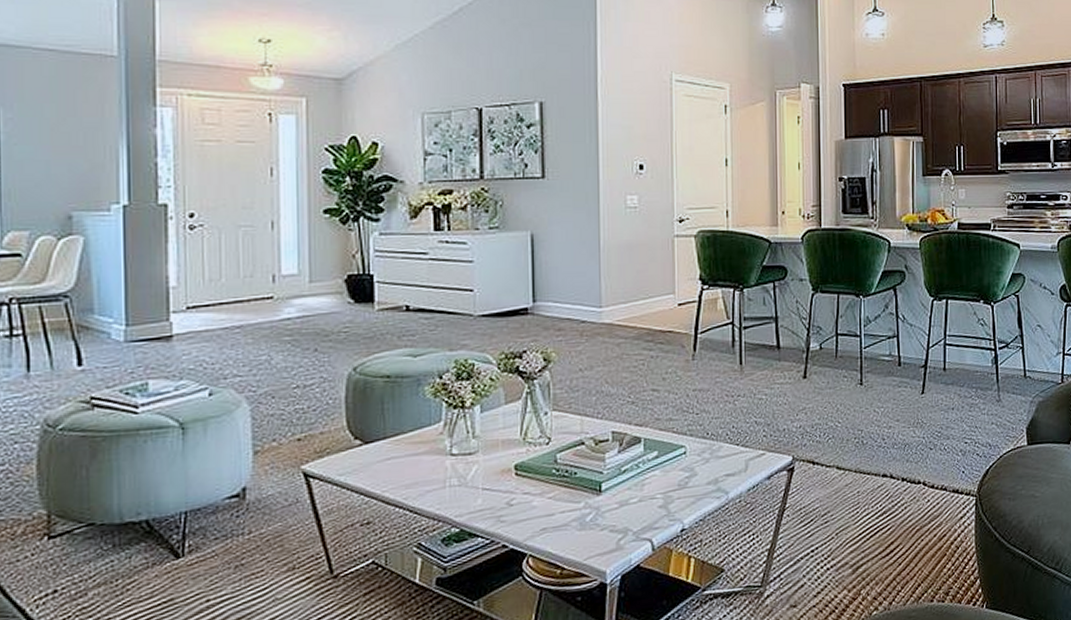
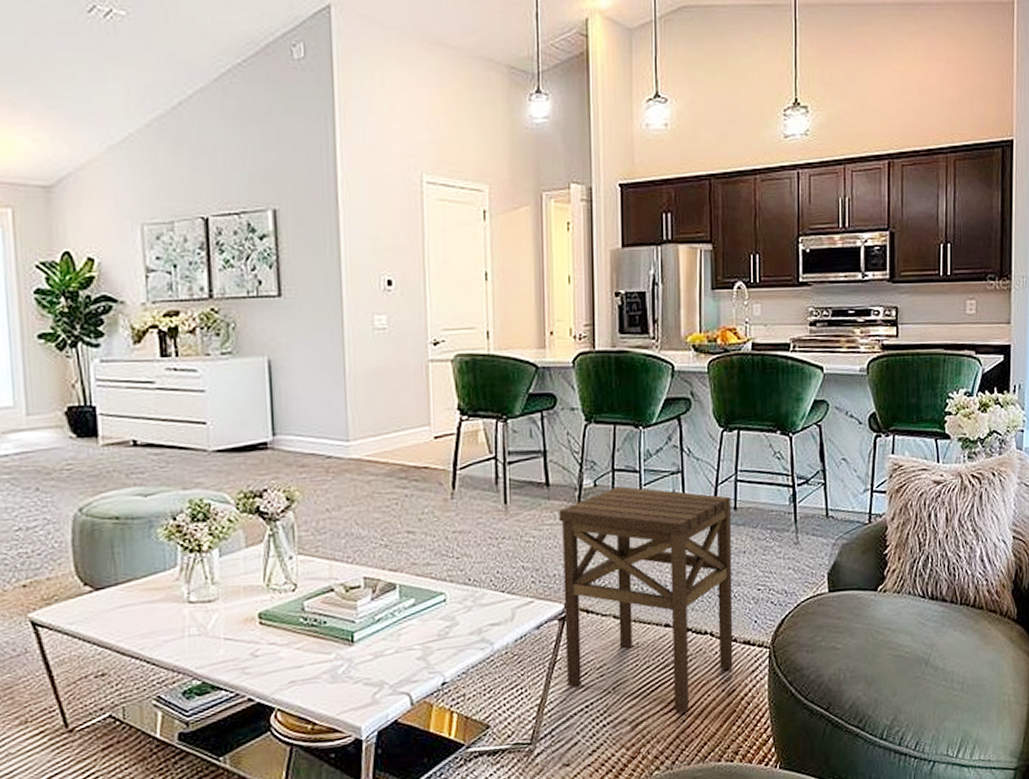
side table: none [789,349,944,556] -> present [559,486,733,713]

